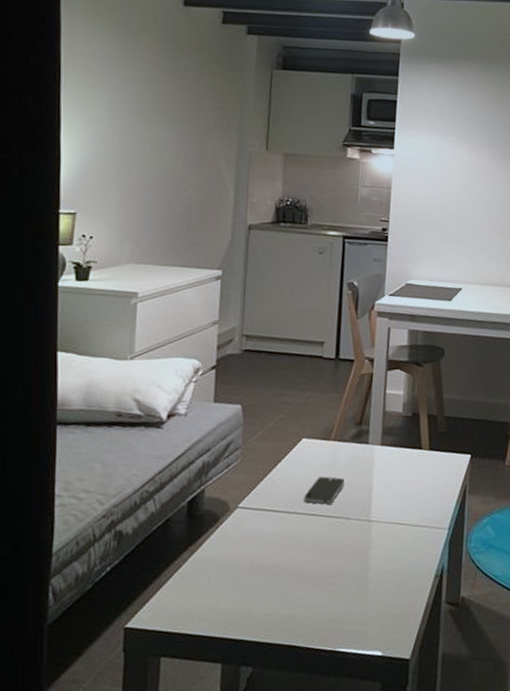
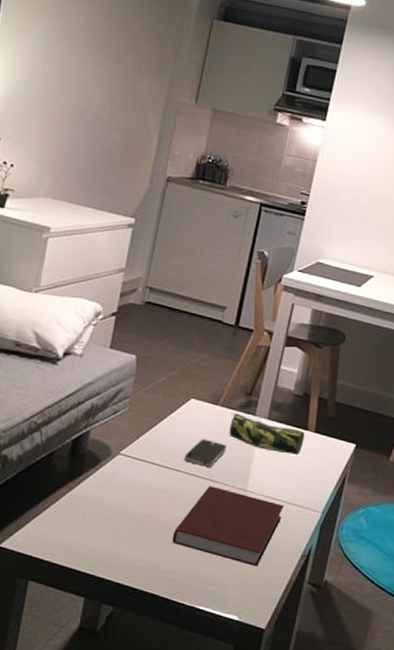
notebook: none [303,522,411,597] -> present [172,486,285,567]
pencil case: none [344,445,420,477] -> present [229,413,305,456]

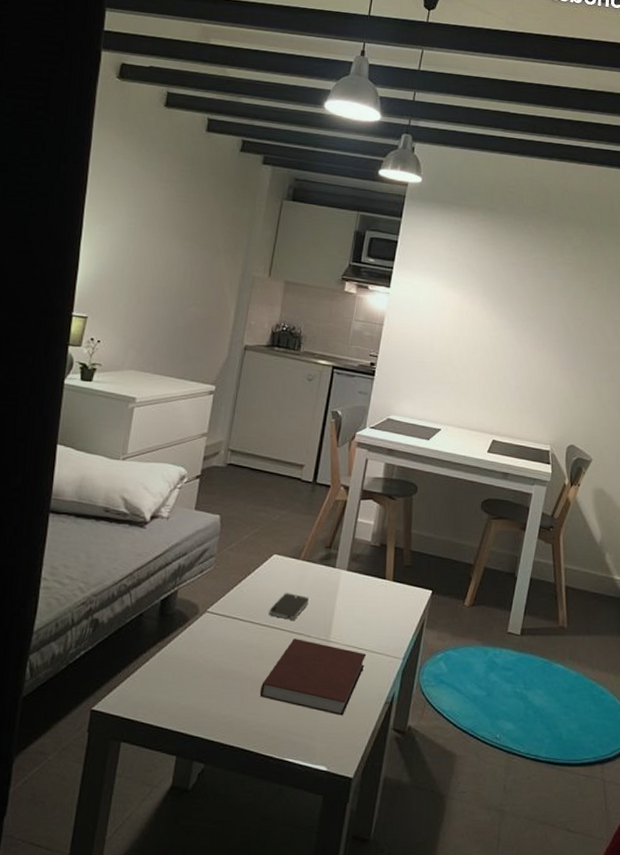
pencil case: present [229,413,305,456] -> none [311,567,383,605]

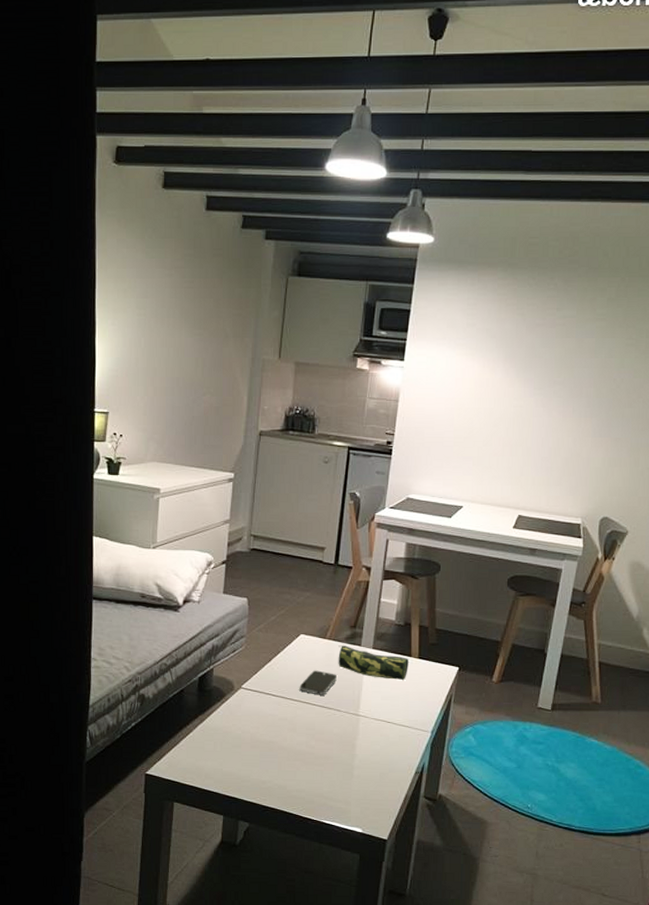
notebook: present [259,638,367,716] -> none [295,713,395,784]
pencil case: none [311,567,383,605] -> present [338,645,409,681]

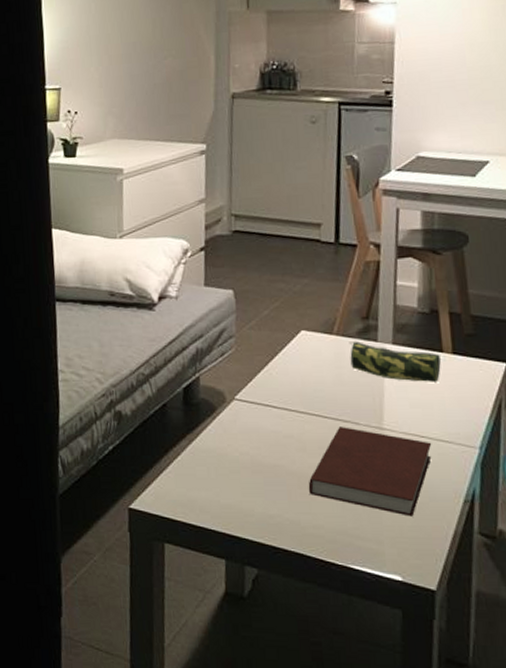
notebook: none [295,713,395,784] -> present [308,427,432,517]
smartphone: present [299,670,337,695] -> none [305,374,351,405]

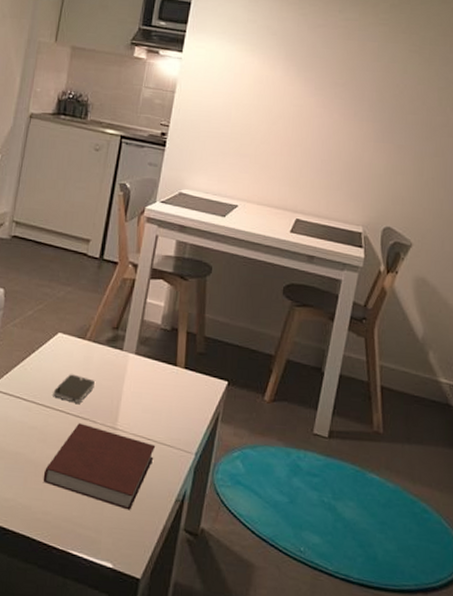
smartphone: none [305,374,351,405] -> present [53,374,95,404]
pencil case: present [349,342,441,383] -> none [97,348,174,393]

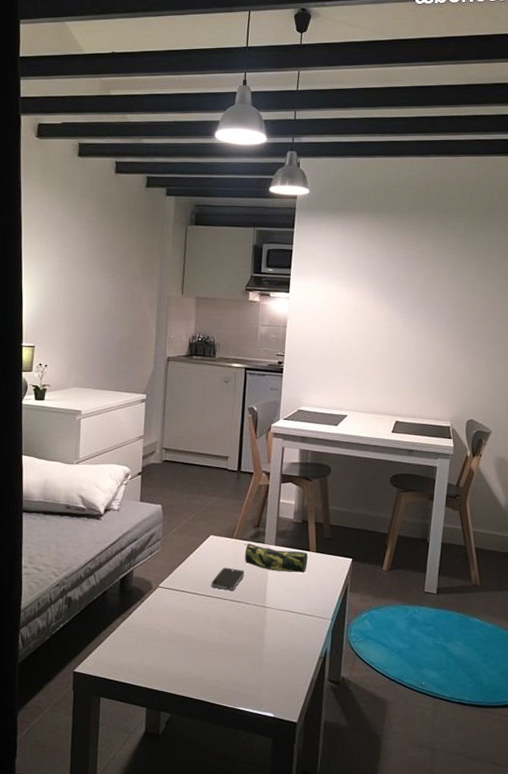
notebook: present [43,423,156,510] -> none [210,606,299,670]
pencil case: none [97,348,174,393] -> present [244,544,308,574]

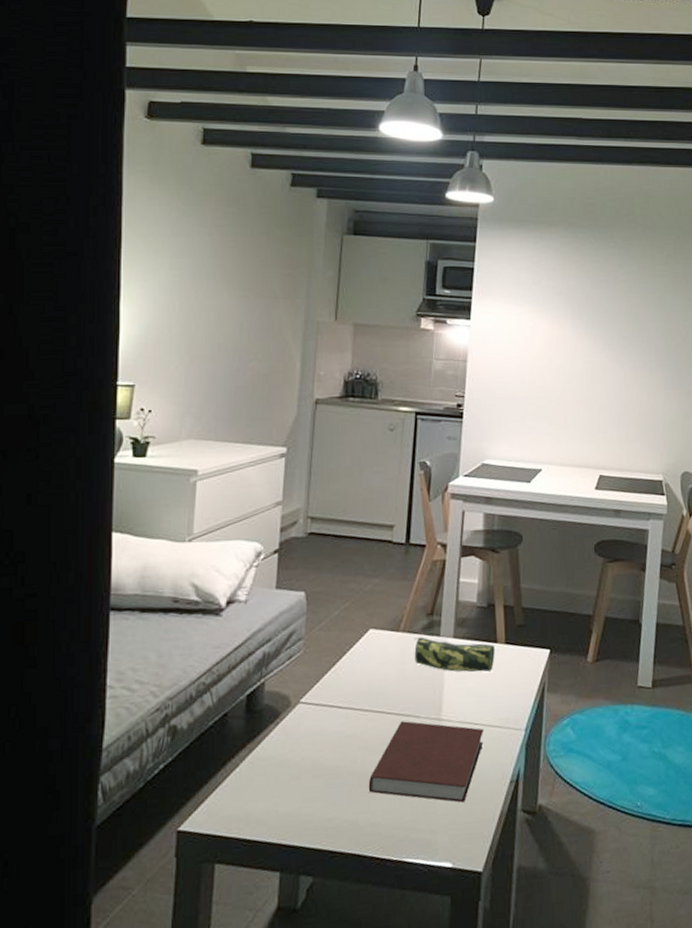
notebook: none [210,606,299,670] -> present [368,721,484,803]
smartphone: present [211,567,244,590] -> none [370,670,414,701]

